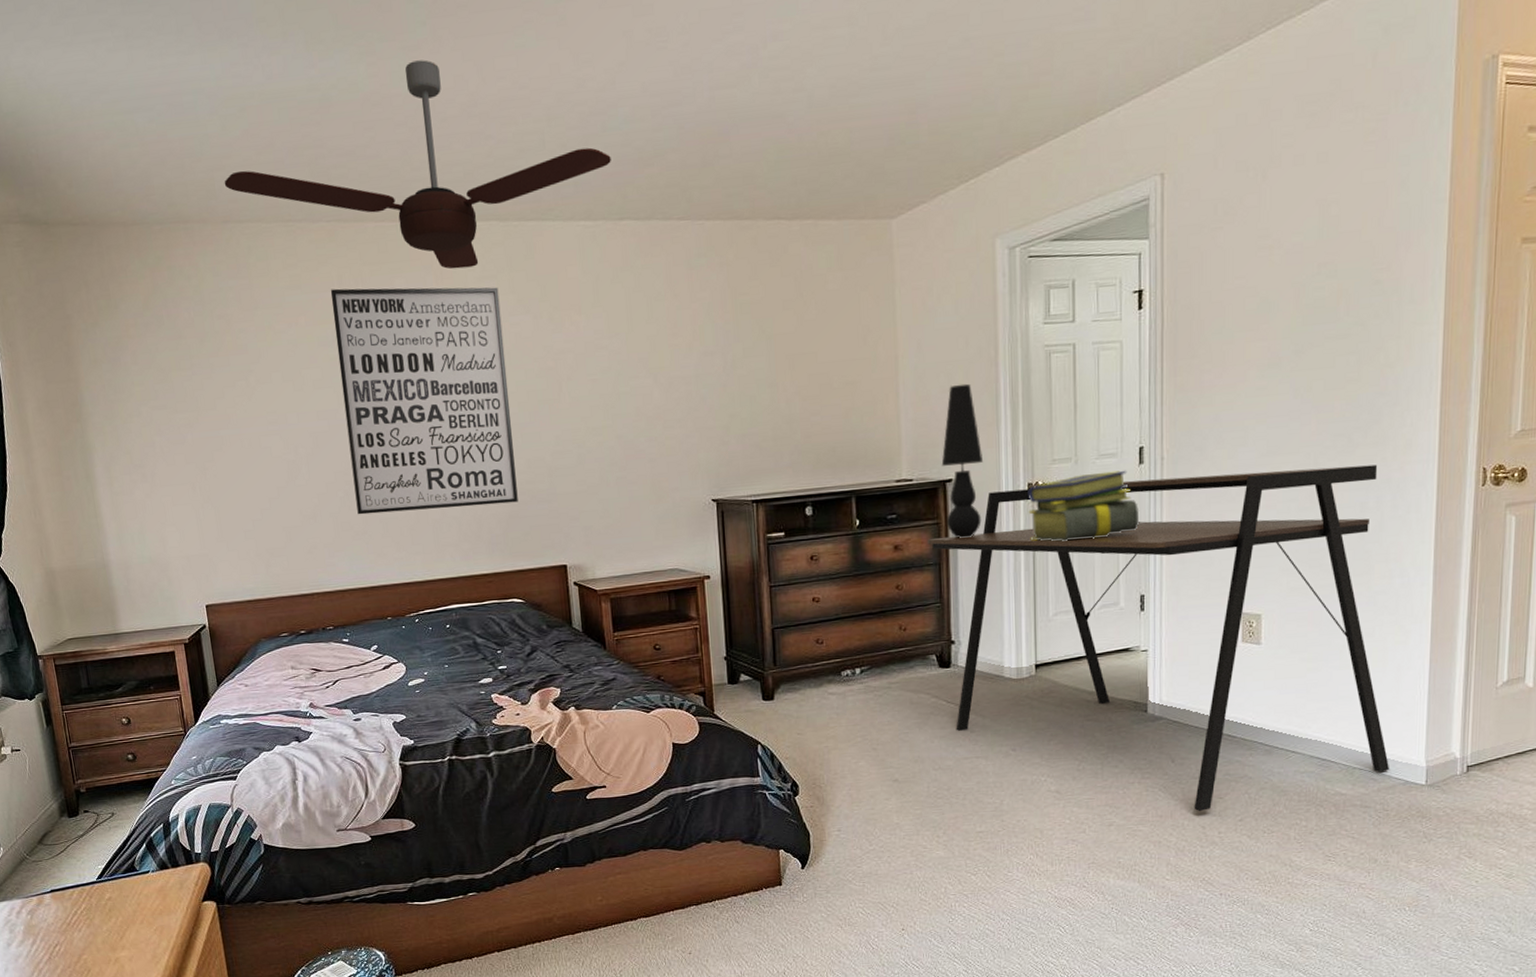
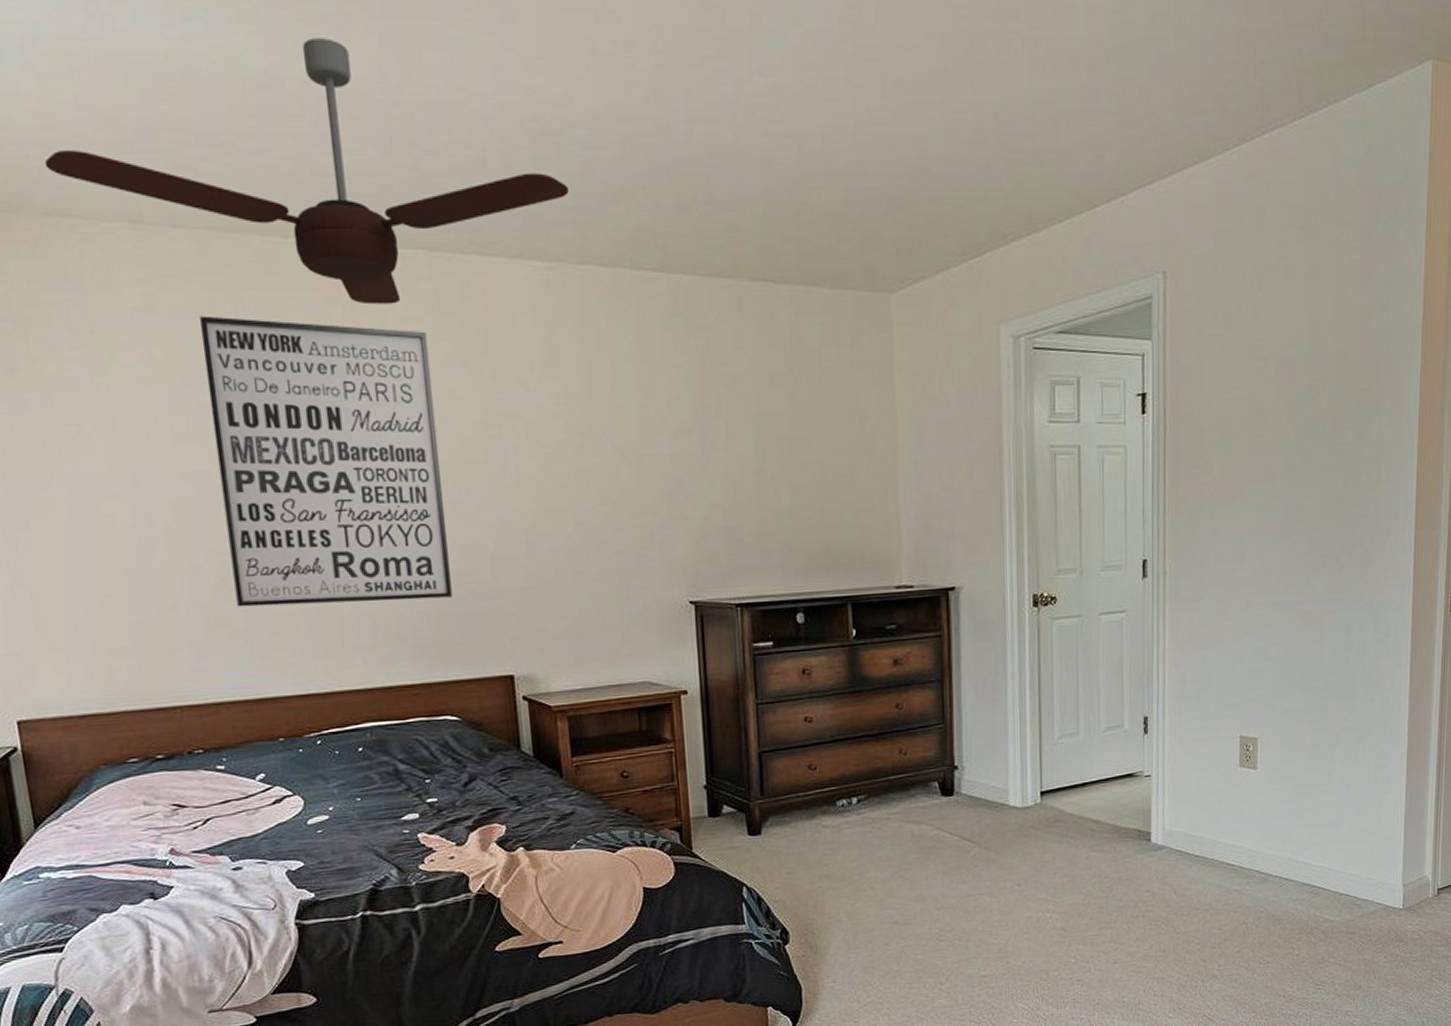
desk: present [927,464,1390,811] -> none [928,587,1372,944]
table lamp: present [941,383,984,538] -> none [943,482,988,653]
stack of books: present [1028,470,1139,542] -> none [1033,584,1142,659]

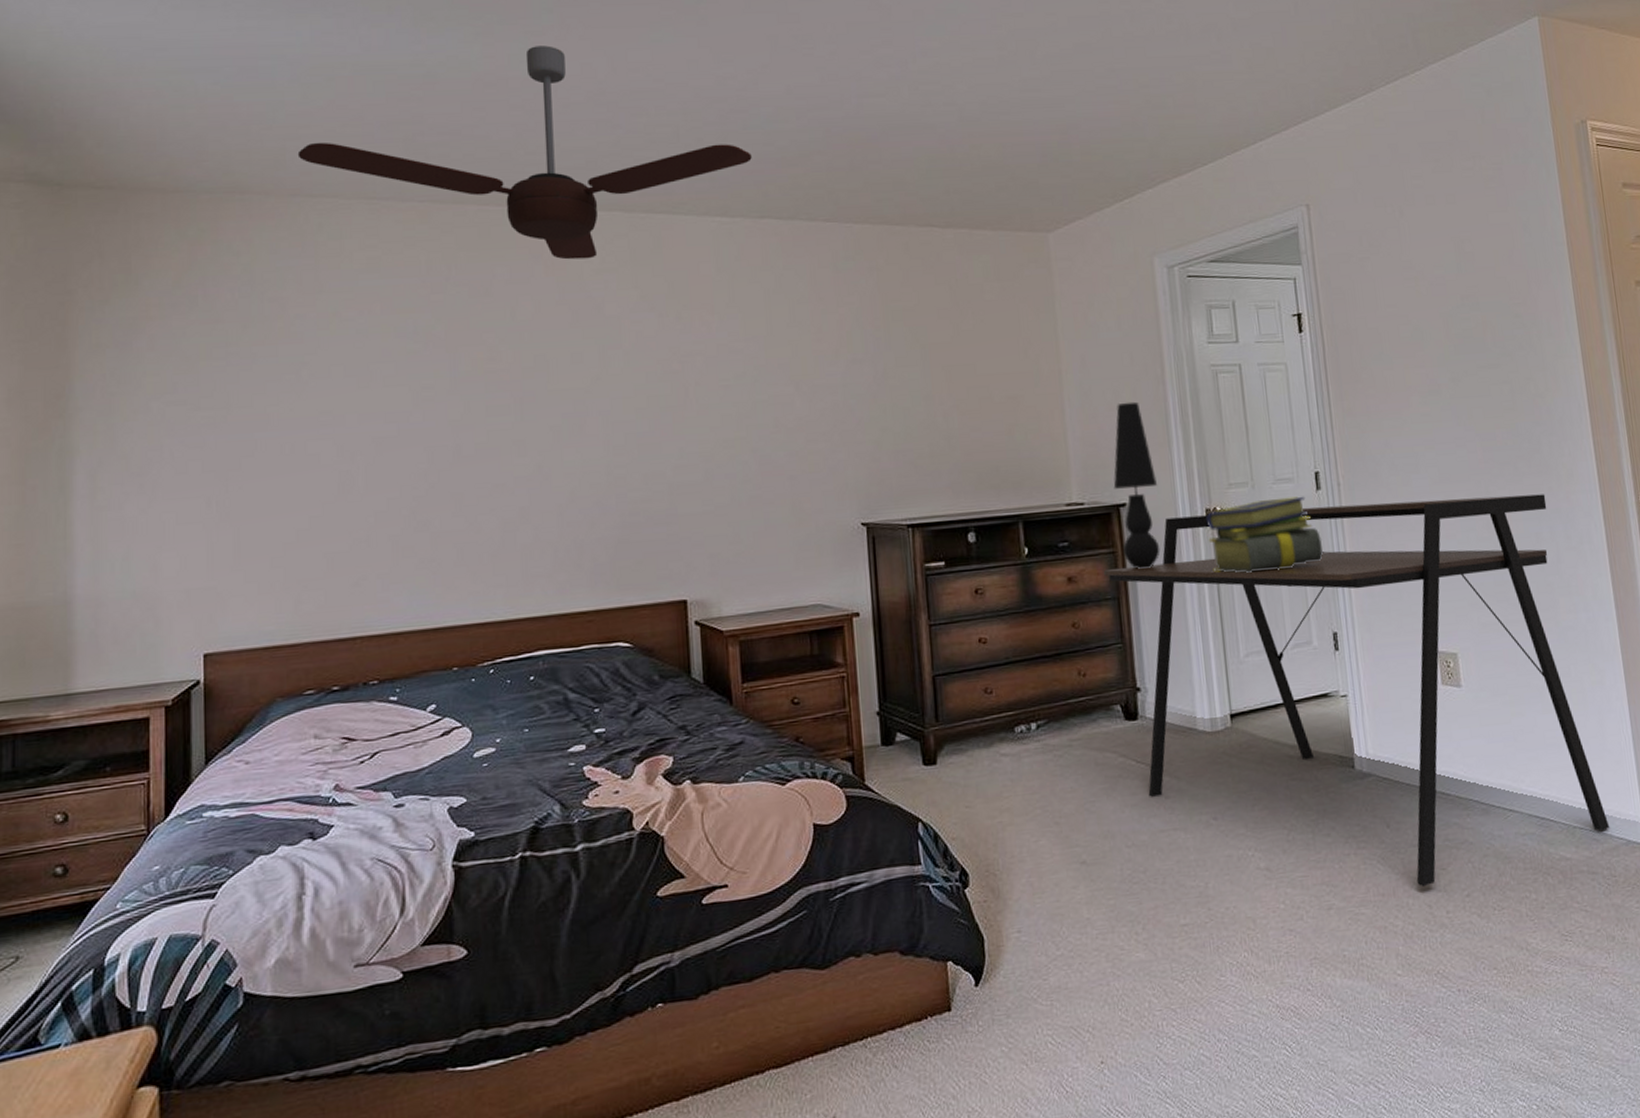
wall art: present [198,316,452,608] -> none [416,274,631,538]
desk: none [928,587,1372,944] -> present [1103,494,1610,886]
table lamp: none [943,482,988,653] -> present [1113,401,1160,569]
stack of books: none [1033,584,1142,659] -> present [1207,496,1323,573]

